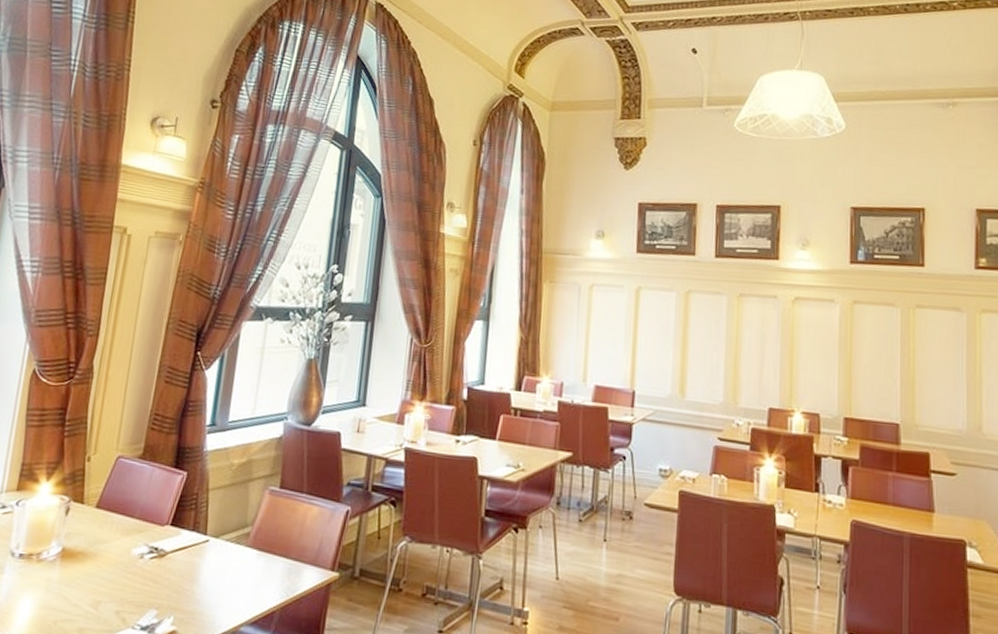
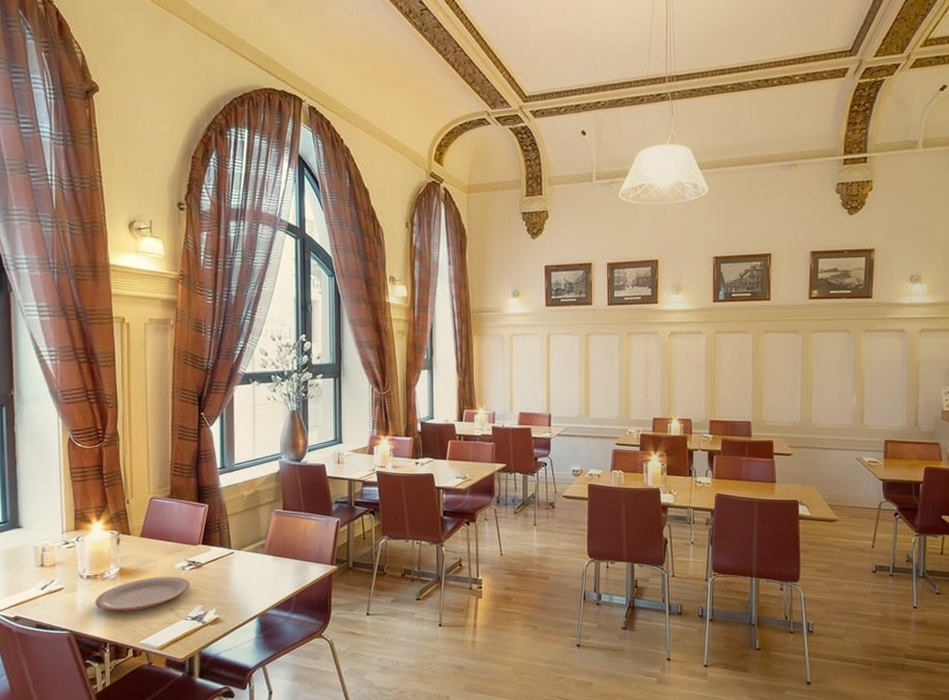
plate: none [22,564,148,609] -> present [95,576,190,611]

